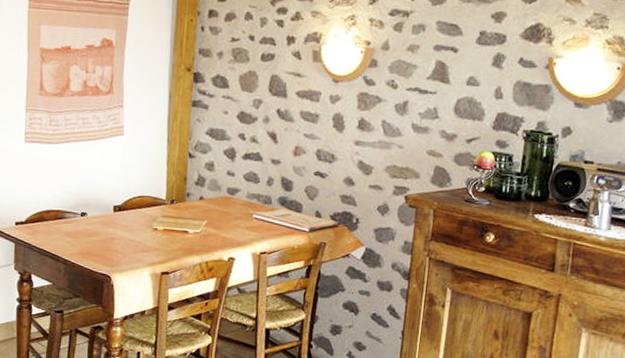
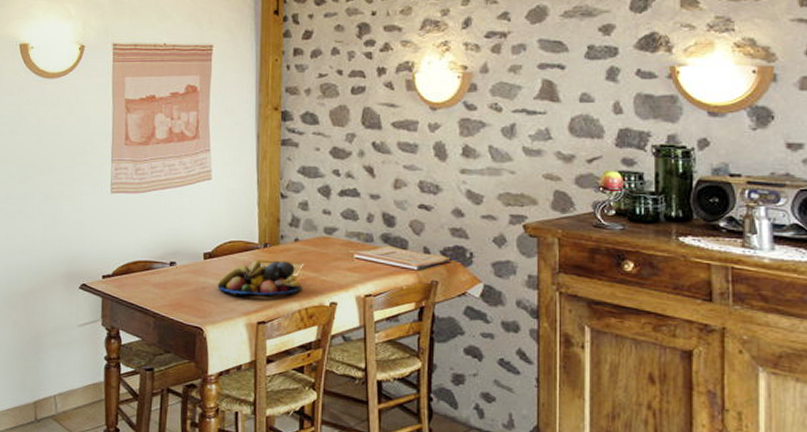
fruit bowl: none [125,215,205,249] -> present [217,260,303,295]

